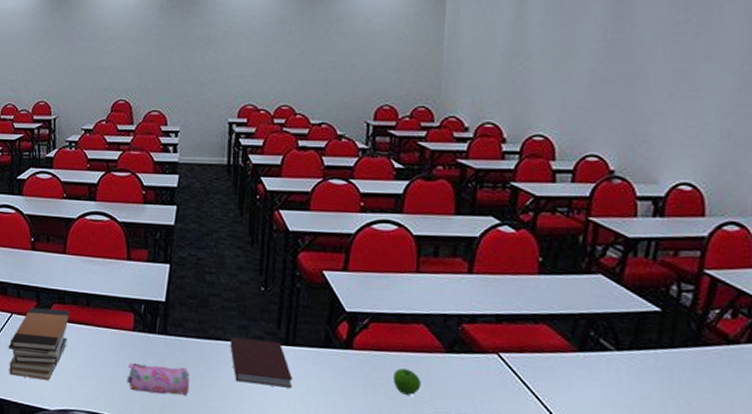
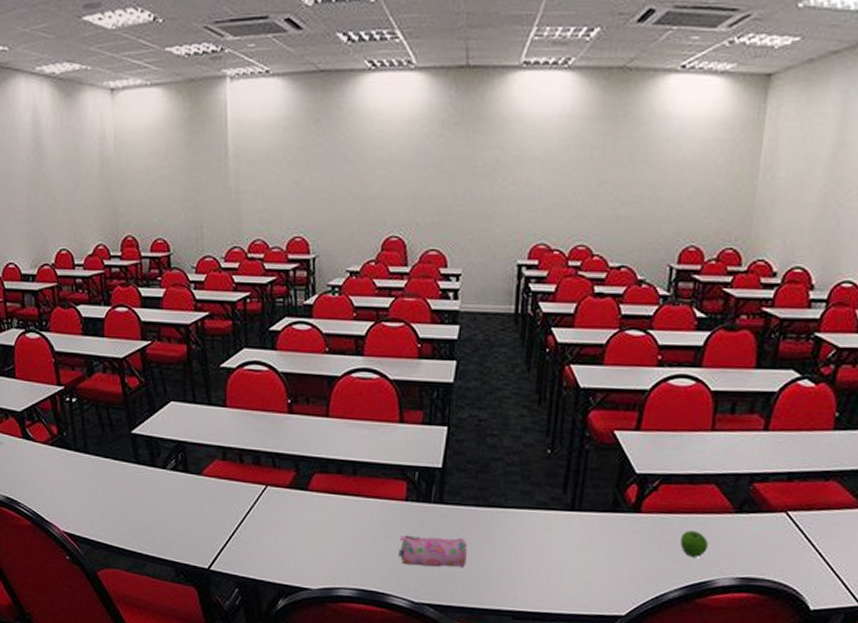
book stack: present [8,307,71,380] -> none [263,478,335,557]
notebook: present [230,337,293,388] -> none [512,504,577,555]

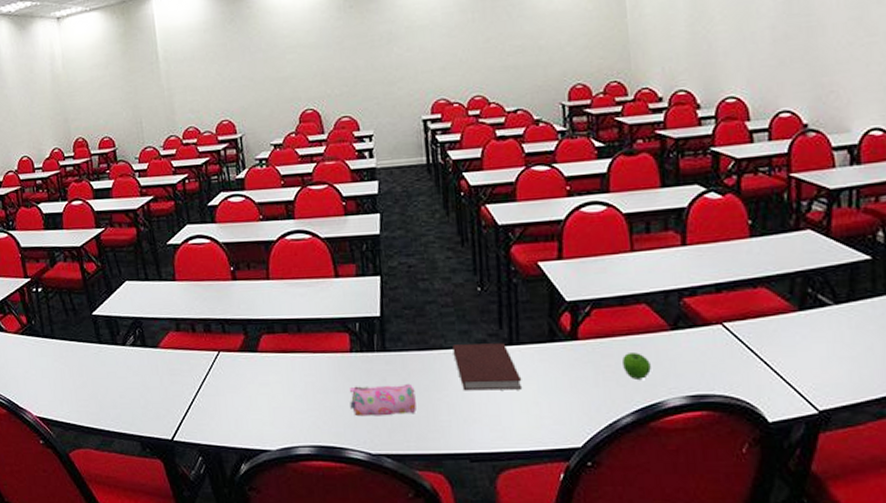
notebook: none [512,504,577,555] -> present [452,343,523,391]

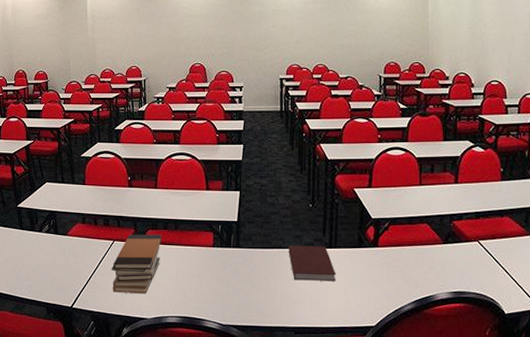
book stack: none [219,339,282,419] -> present [111,234,162,294]
pencil case: present [349,383,417,417] -> none [209,272,258,296]
apple: present [622,353,651,379] -> none [408,258,427,278]

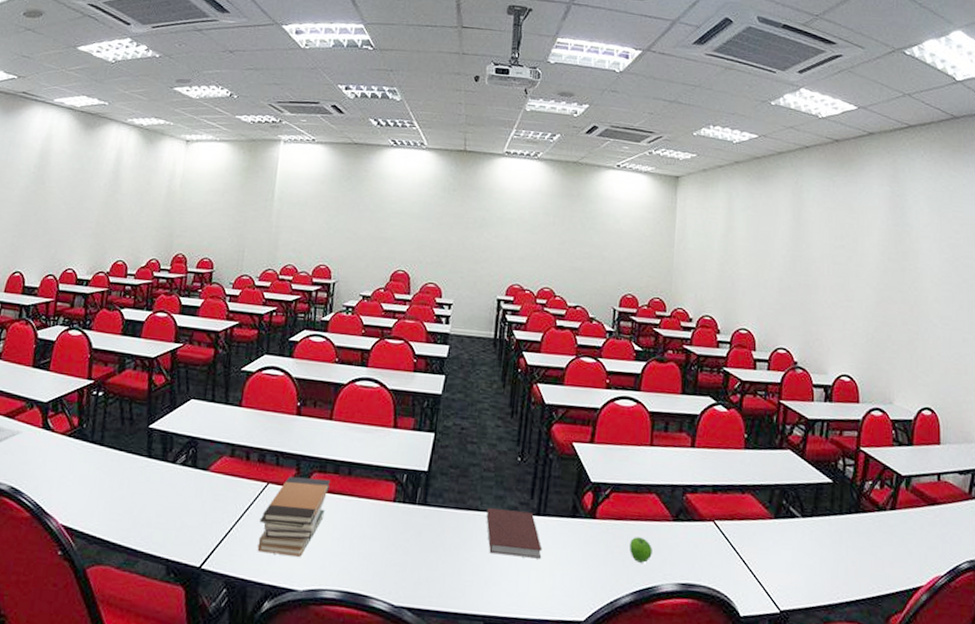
apple: none [408,258,427,278] -> present [630,537,652,563]

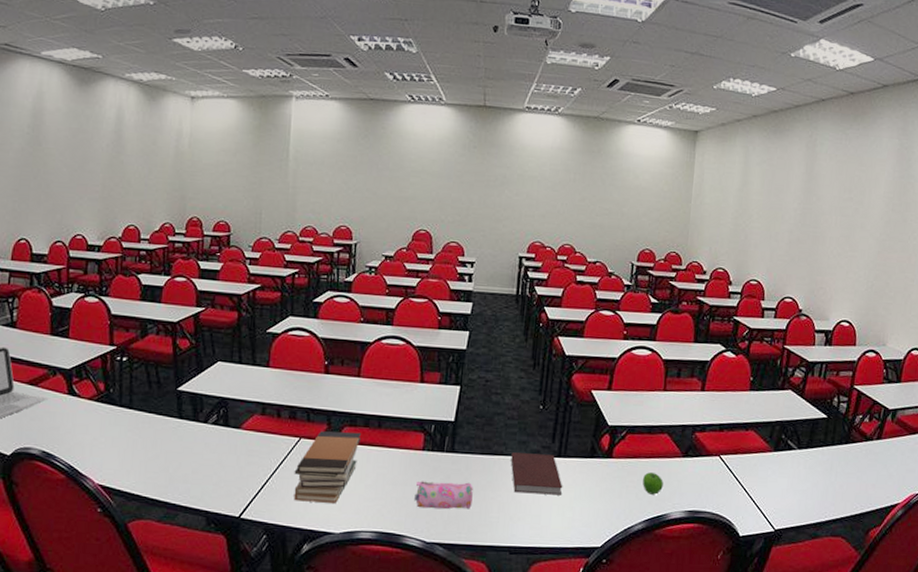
pencil case: none [383,535,446,570] -> present [414,481,473,510]

